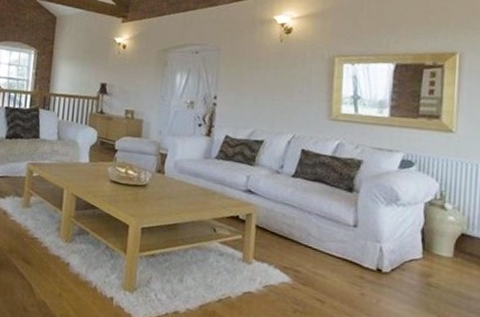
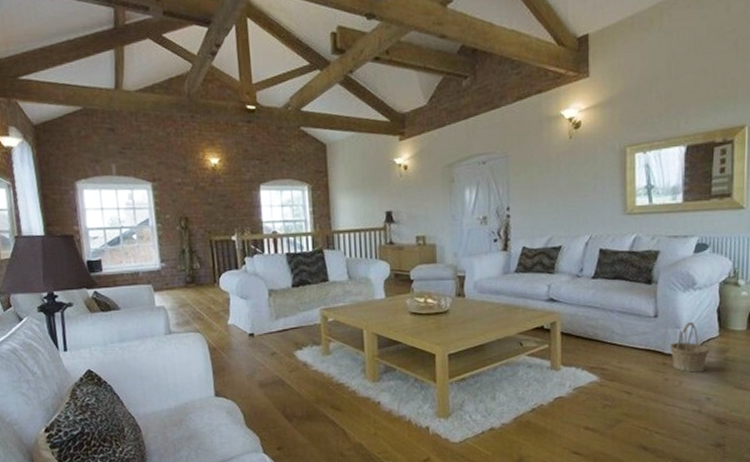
basket: none [367,237,412,294] -> present [669,321,710,373]

